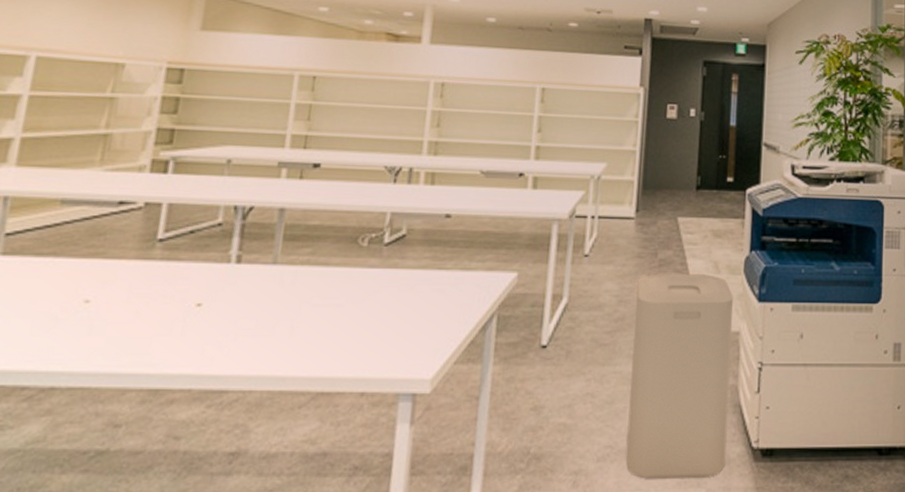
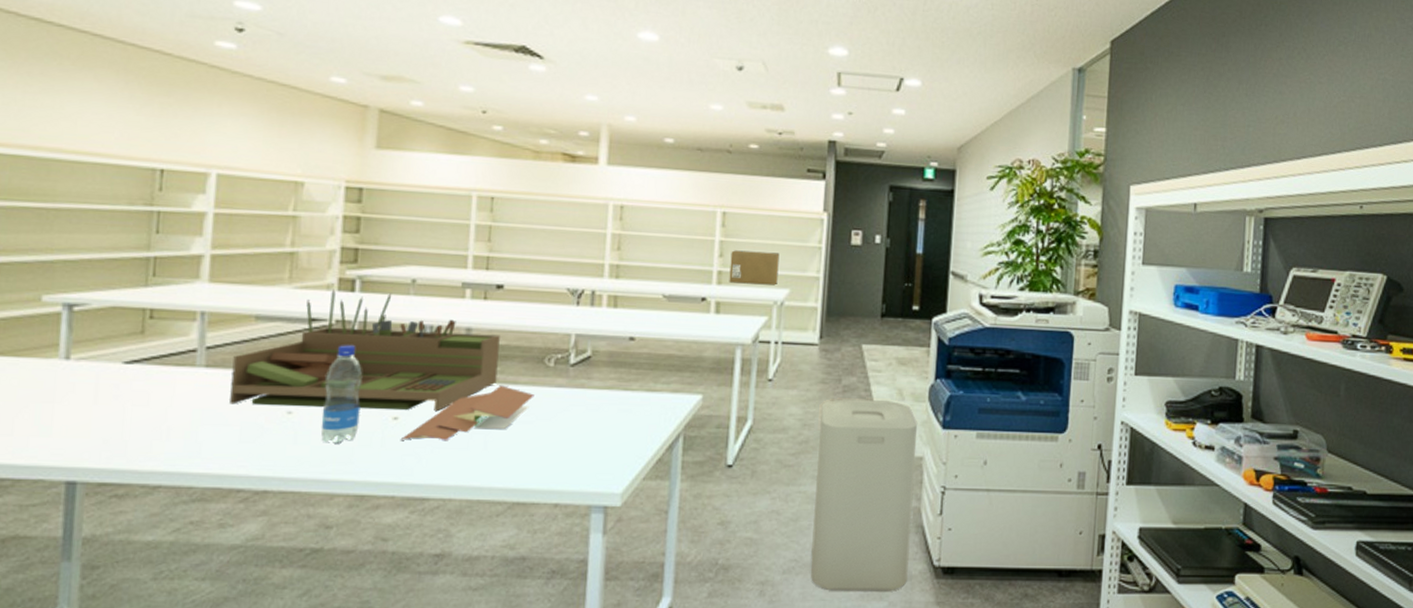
desk organizer: none [24,171,314,297] -> present [230,289,500,412]
bottle: none [118,228,169,333] -> present [320,345,363,444]
papers: none [202,267,346,328] -> present [400,385,535,442]
box: none [546,125,597,160] -> present [729,250,780,286]

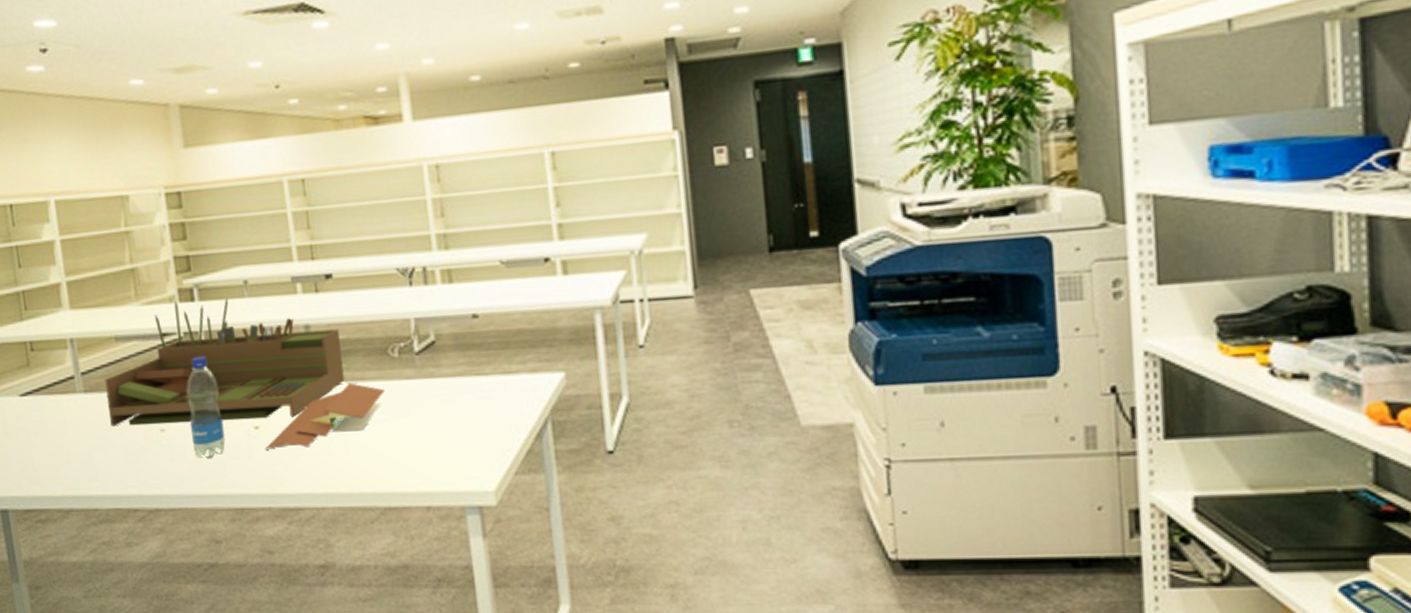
box: present [729,250,780,286] -> none [569,191,631,236]
trash can: present [811,399,918,591] -> none [710,356,856,593]

